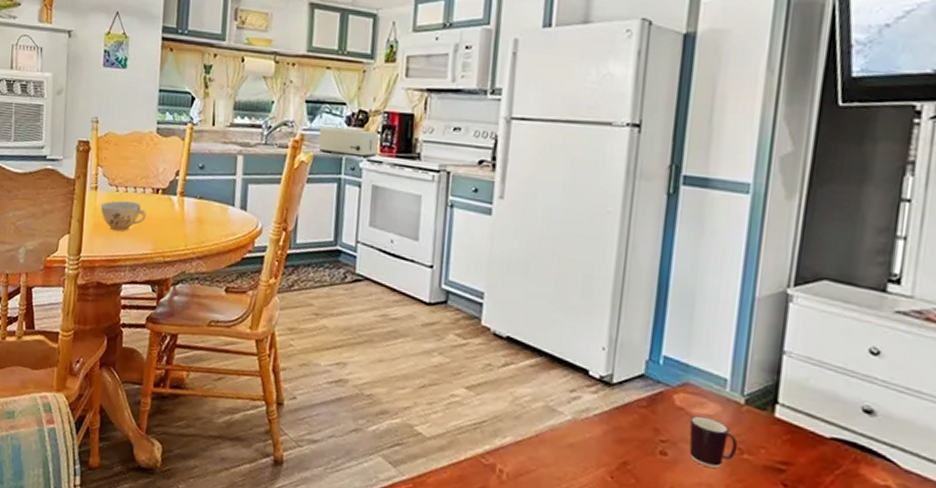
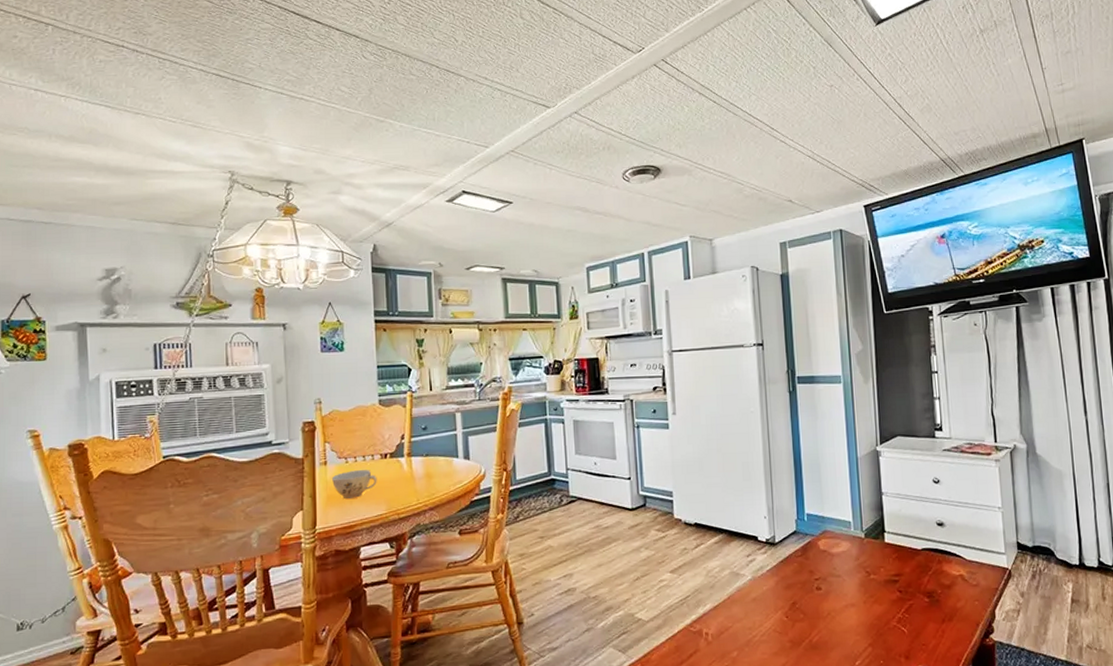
toaster: present [318,127,379,158] -> none [523,376,574,400]
mug: present [689,415,738,469] -> none [832,553,866,592]

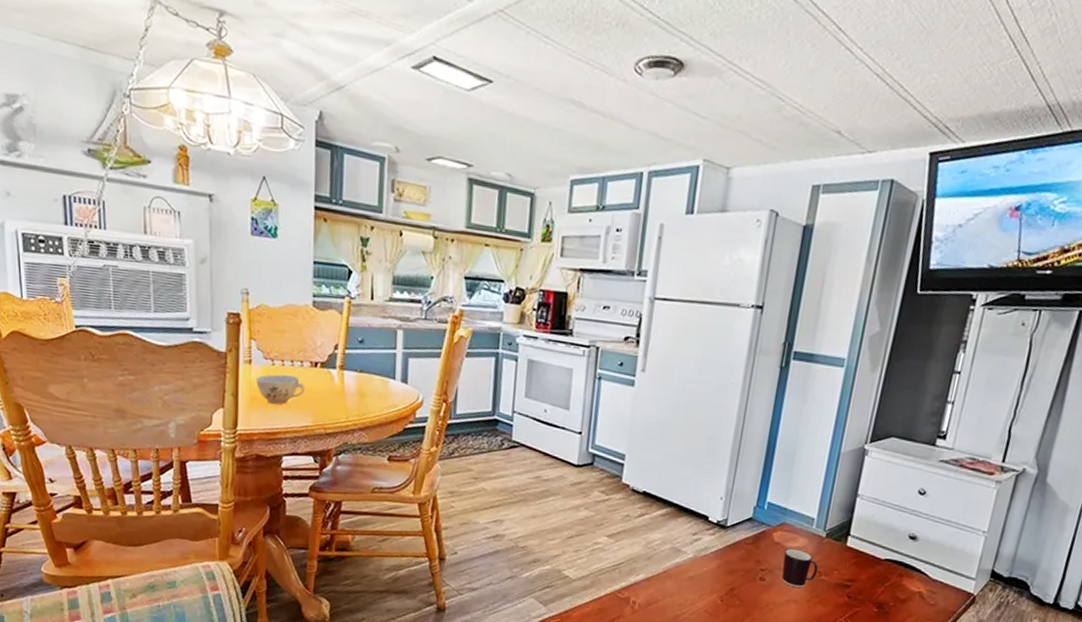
mug: none [832,553,866,592] -> present [781,548,818,589]

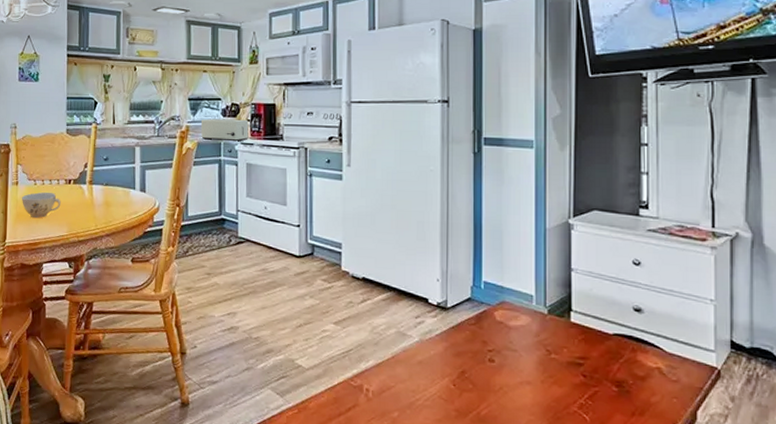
toaster: none [477,303,535,334] -> present [200,118,249,142]
mug: present [781,548,818,589] -> none [509,327,546,369]

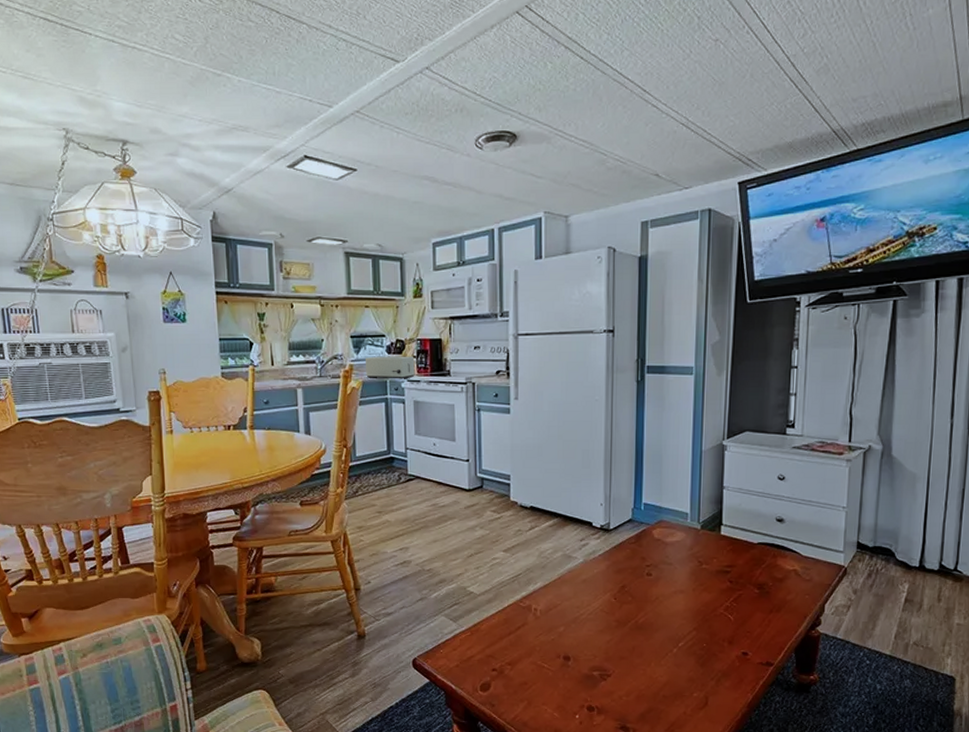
teacup: present [21,192,61,218] -> none [177,440,221,466]

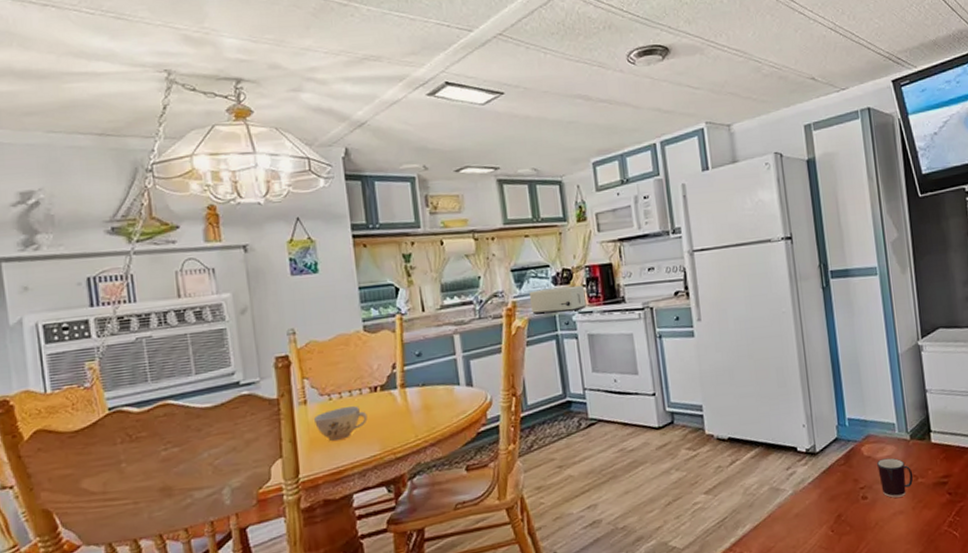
teacup: none [177,440,221,466] -> present [313,406,368,441]
mug: none [665,543,699,579] -> present [877,457,914,499]

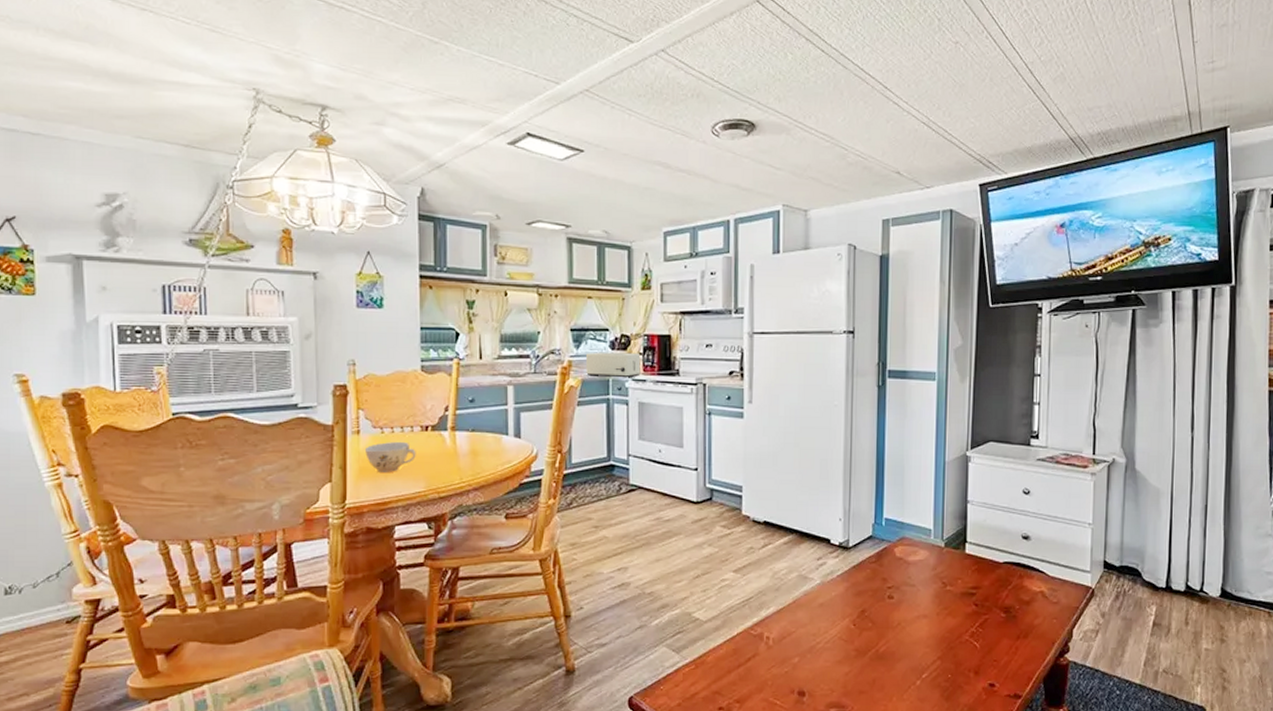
mug: present [877,457,914,499] -> none [908,562,943,602]

